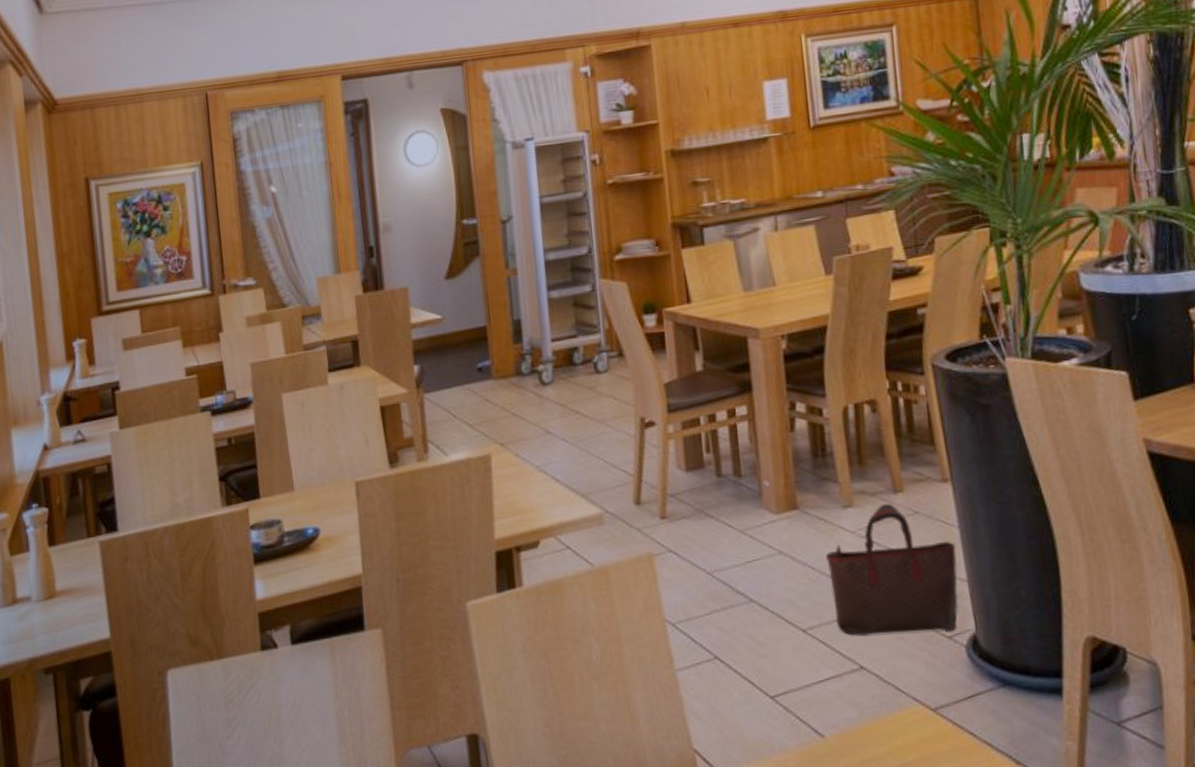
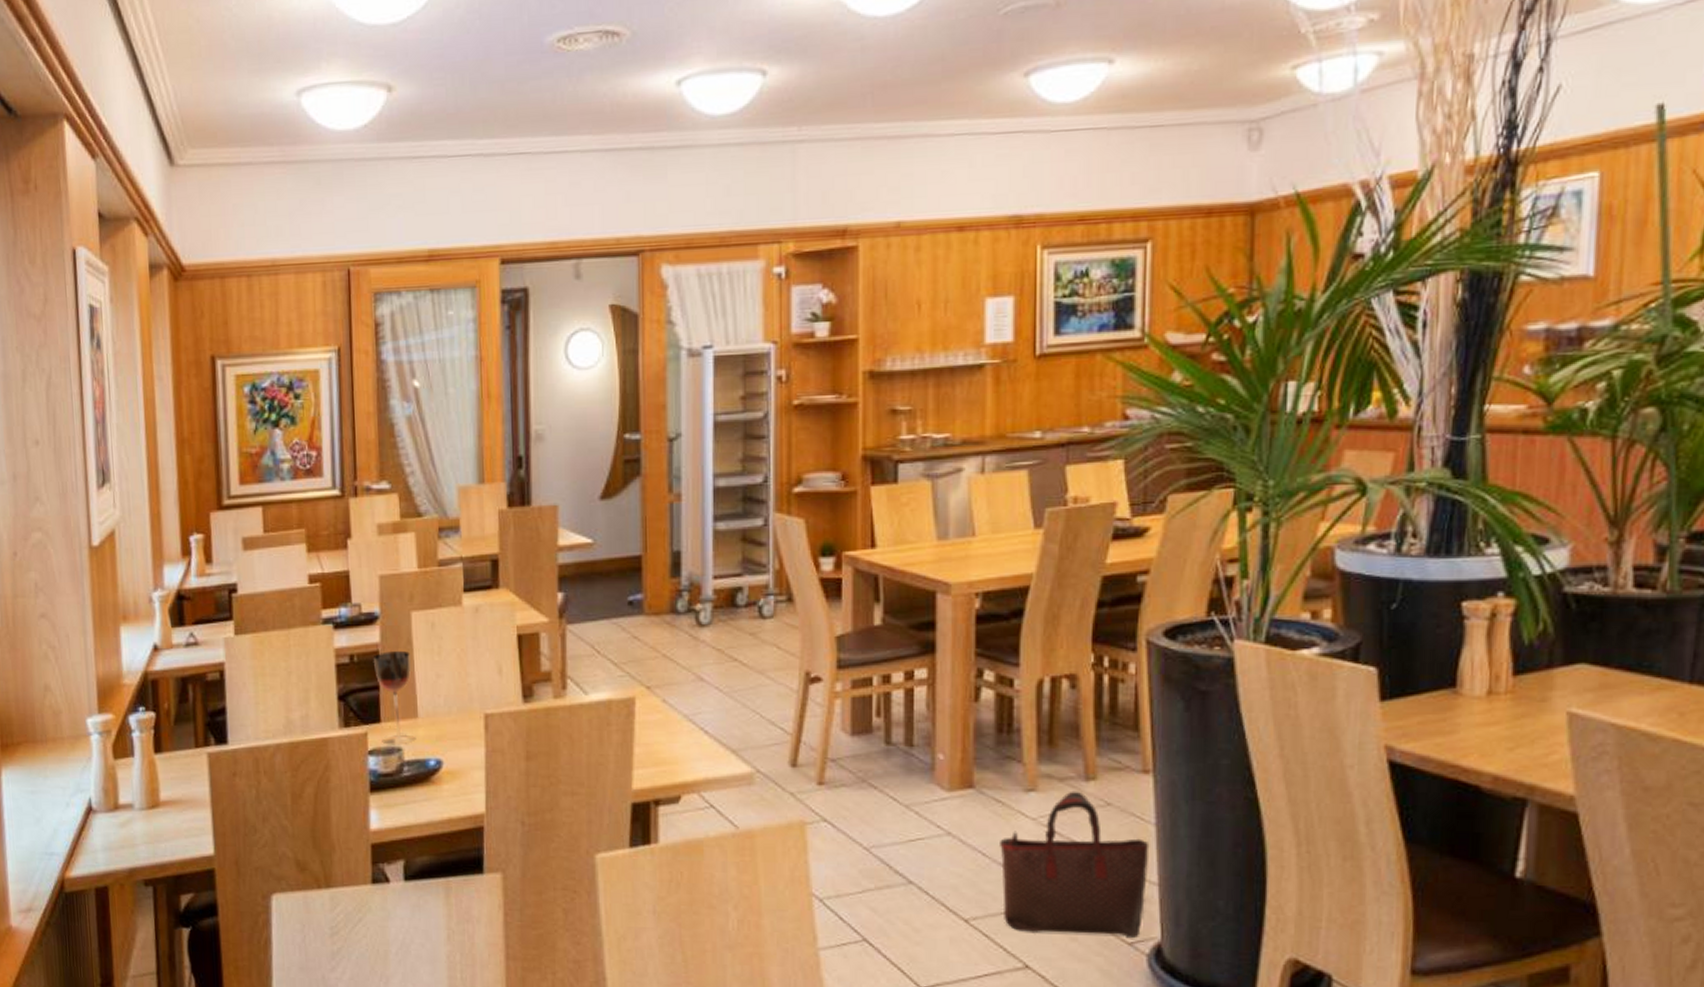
wineglass: none [250,430,294,519] -> present [374,651,416,745]

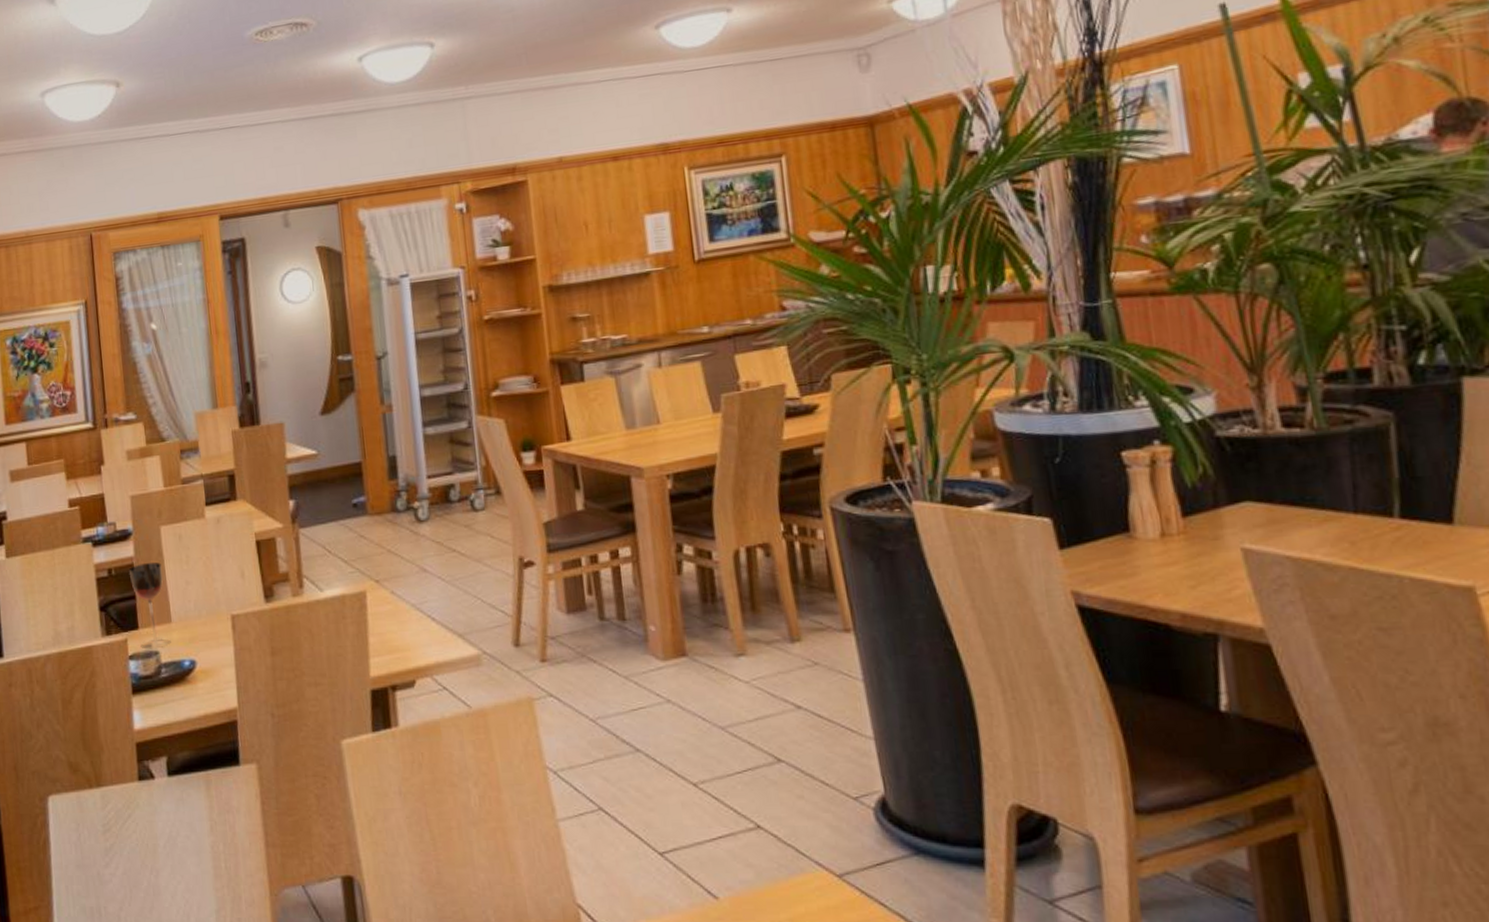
handbag: present [1000,791,1150,937] -> none [717,653,865,792]

